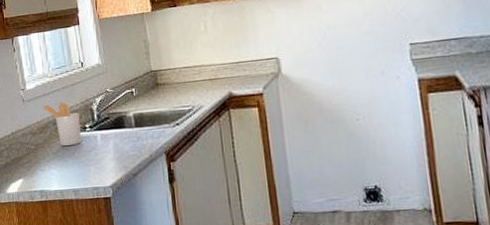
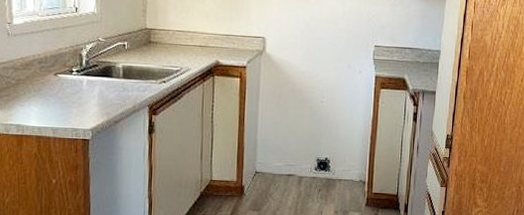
utensil holder: present [41,102,81,147] -> none [28,42,67,86]

